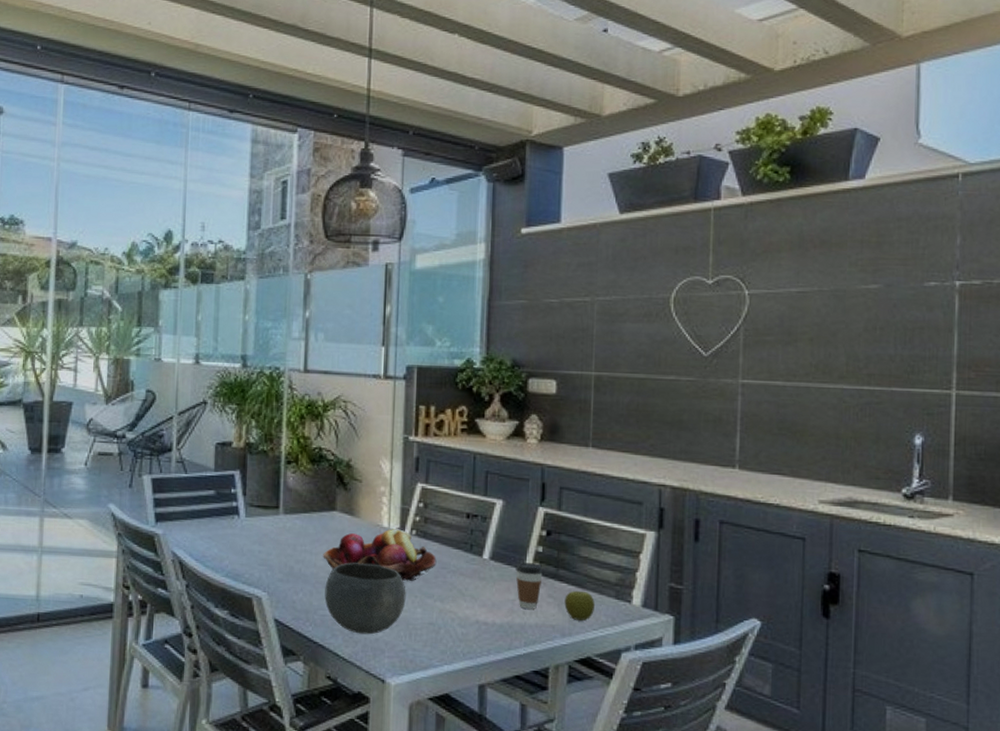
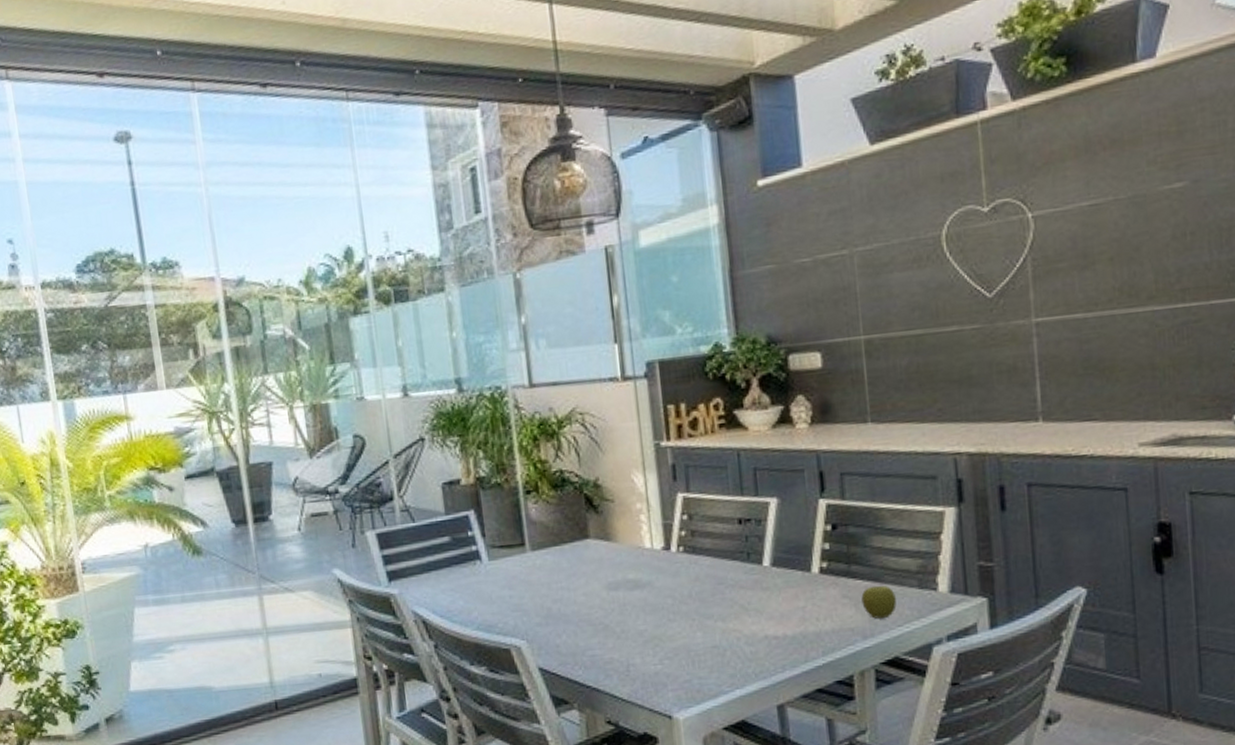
fruit basket: present [323,529,437,582] -> none [582,548,712,605]
bowl: present [324,562,406,635] -> none [590,590,683,670]
coffee cup: present [515,562,543,609] -> none [801,562,833,615]

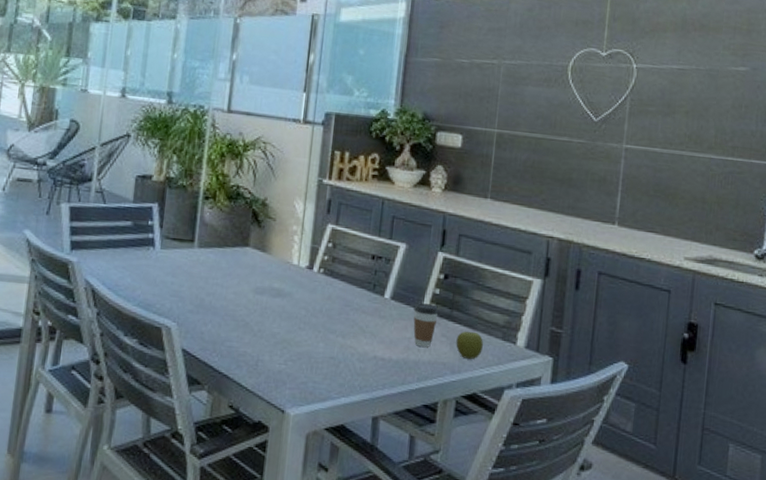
coffee cup: none [801,562,833,615] -> present [413,303,439,347]

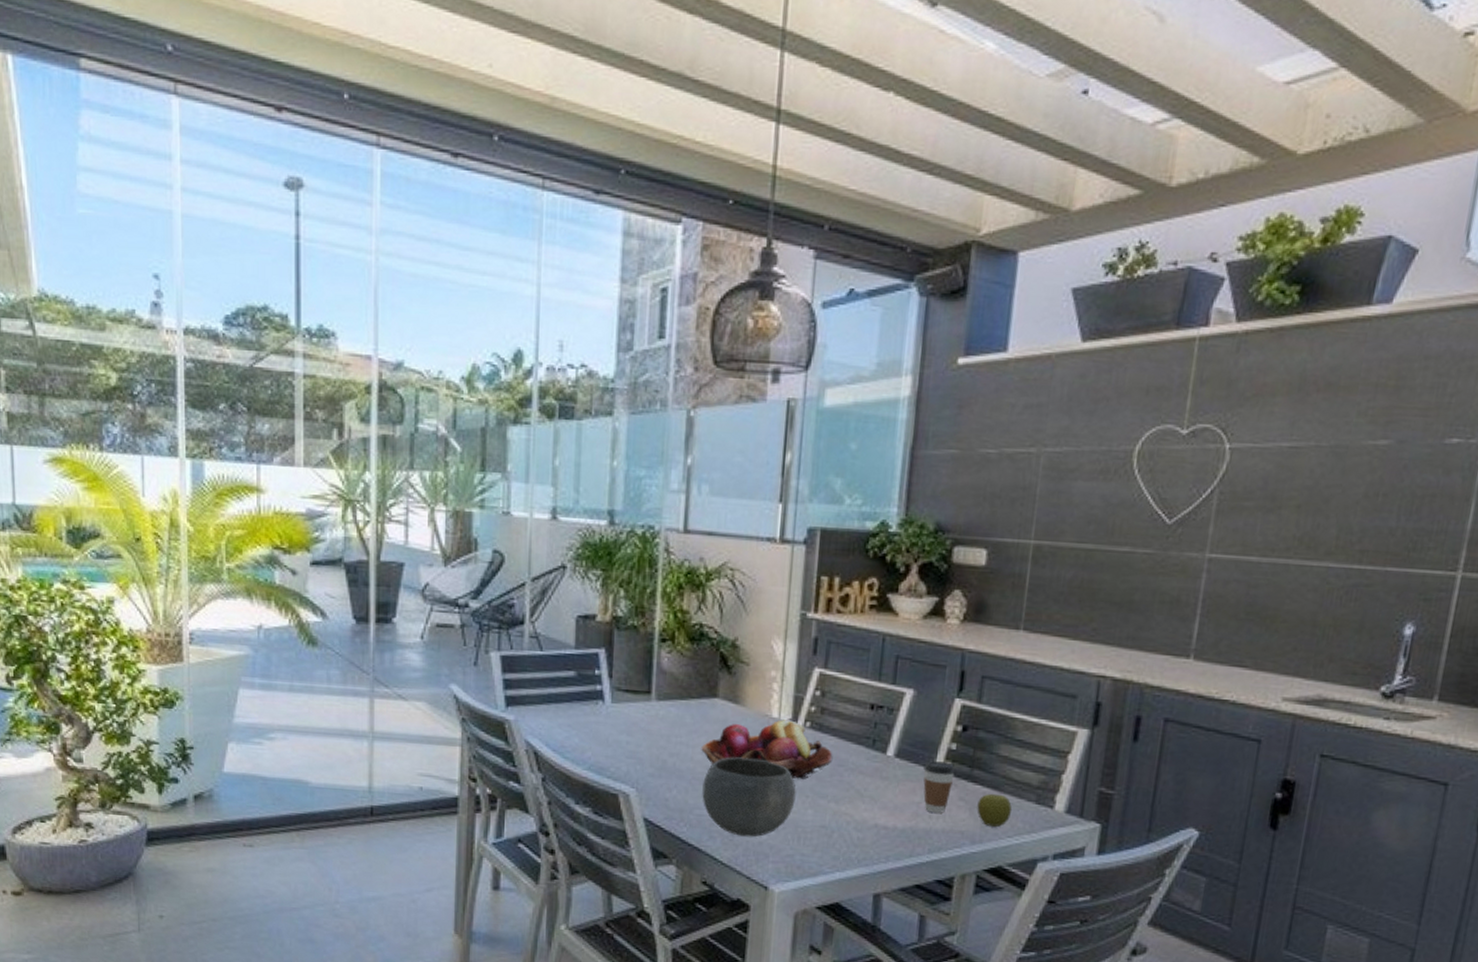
bowl: none [232,297,311,367] -> present [702,757,796,837]
fruit basket: none [233,266,341,317] -> present [701,720,833,780]

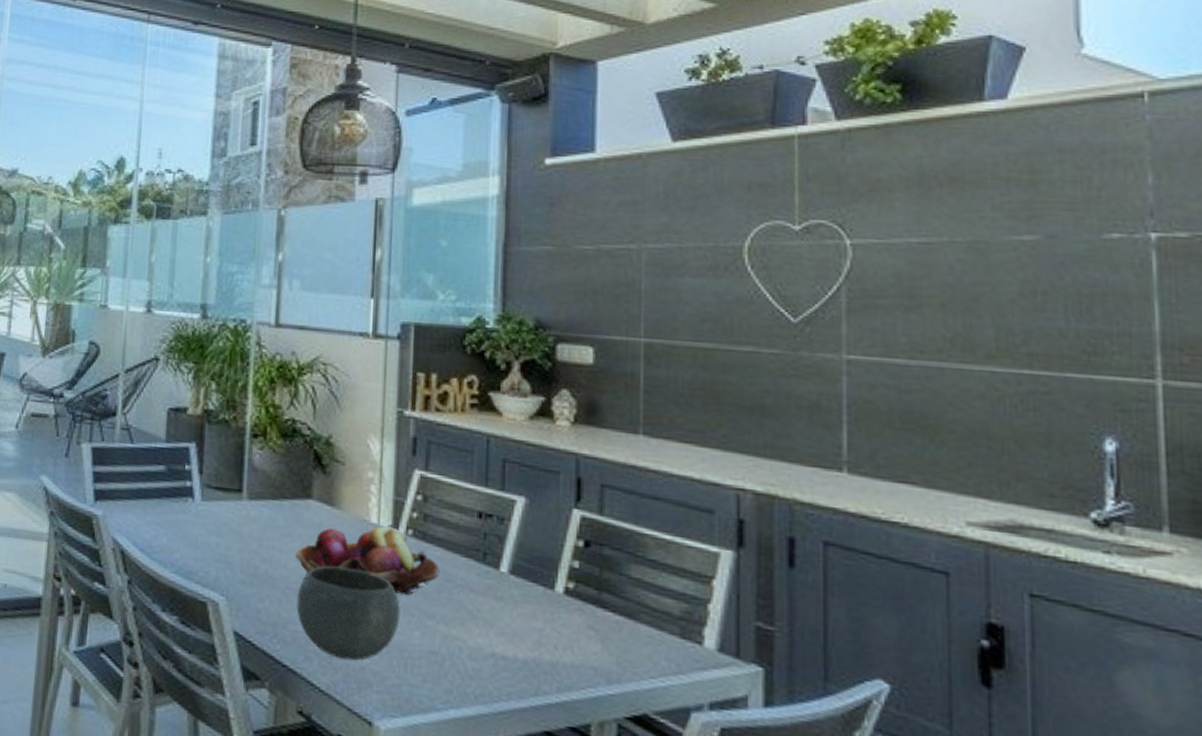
coffee cup: present [923,761,955,813] -> none [543,580,580,644]
apple: present [977,793,1012,828] -> none [610,622,651,665]

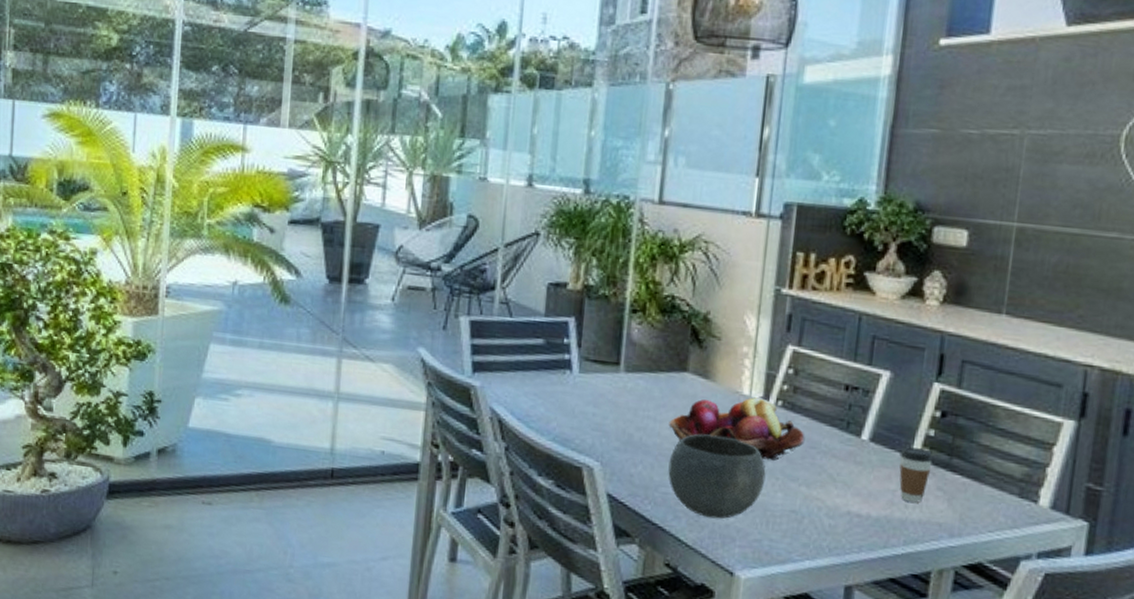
coffee cup: none [543,580,580,644] -> present [899,447,933,503]

